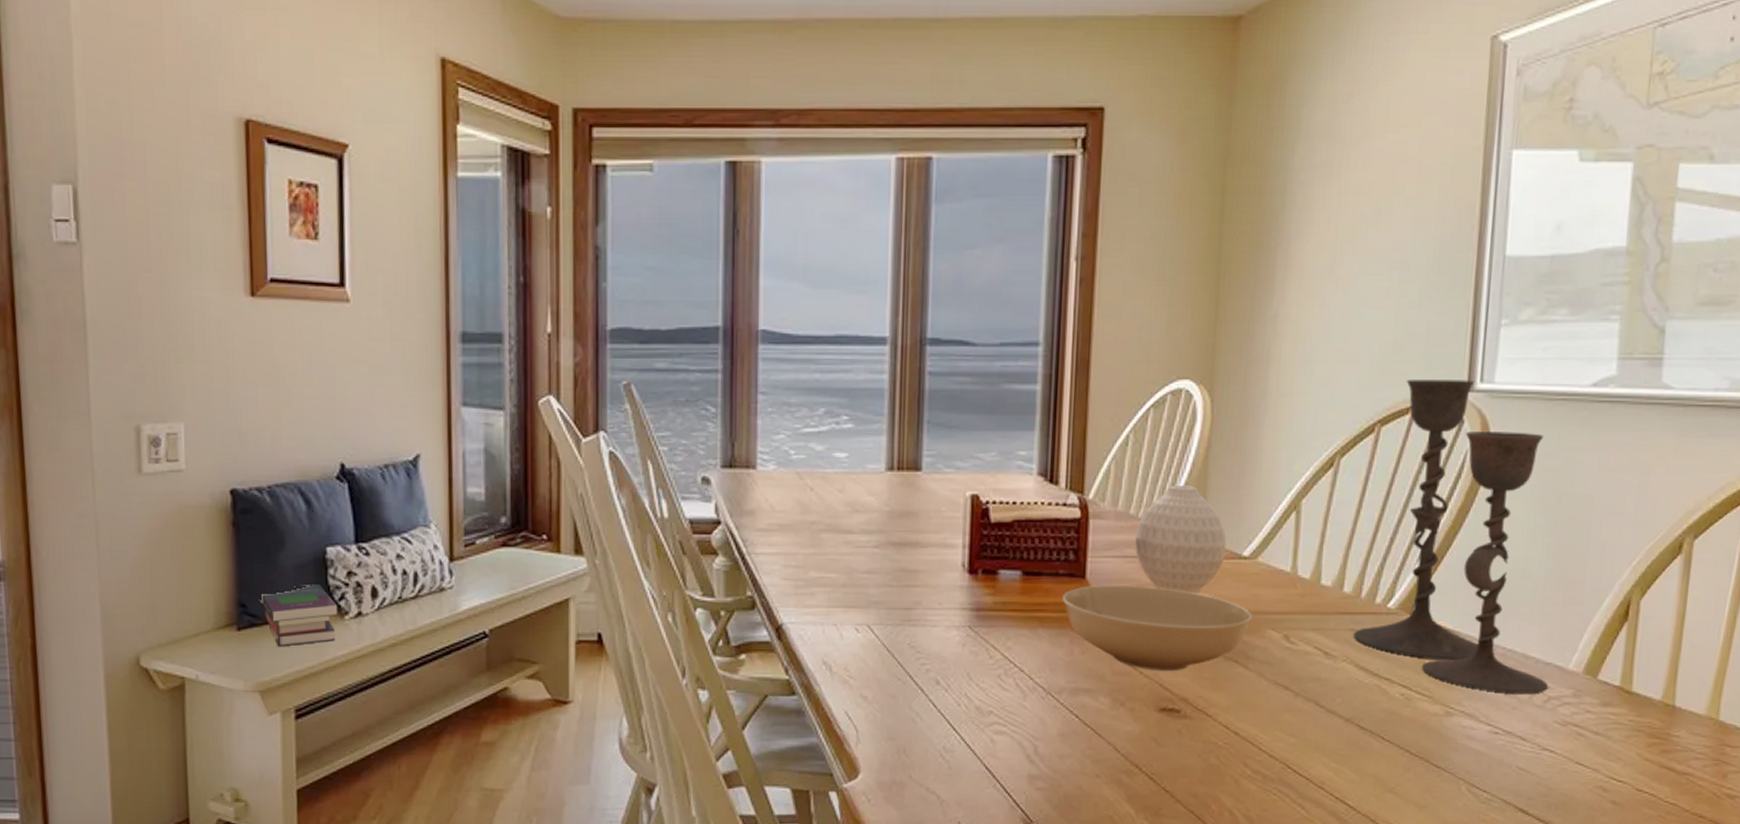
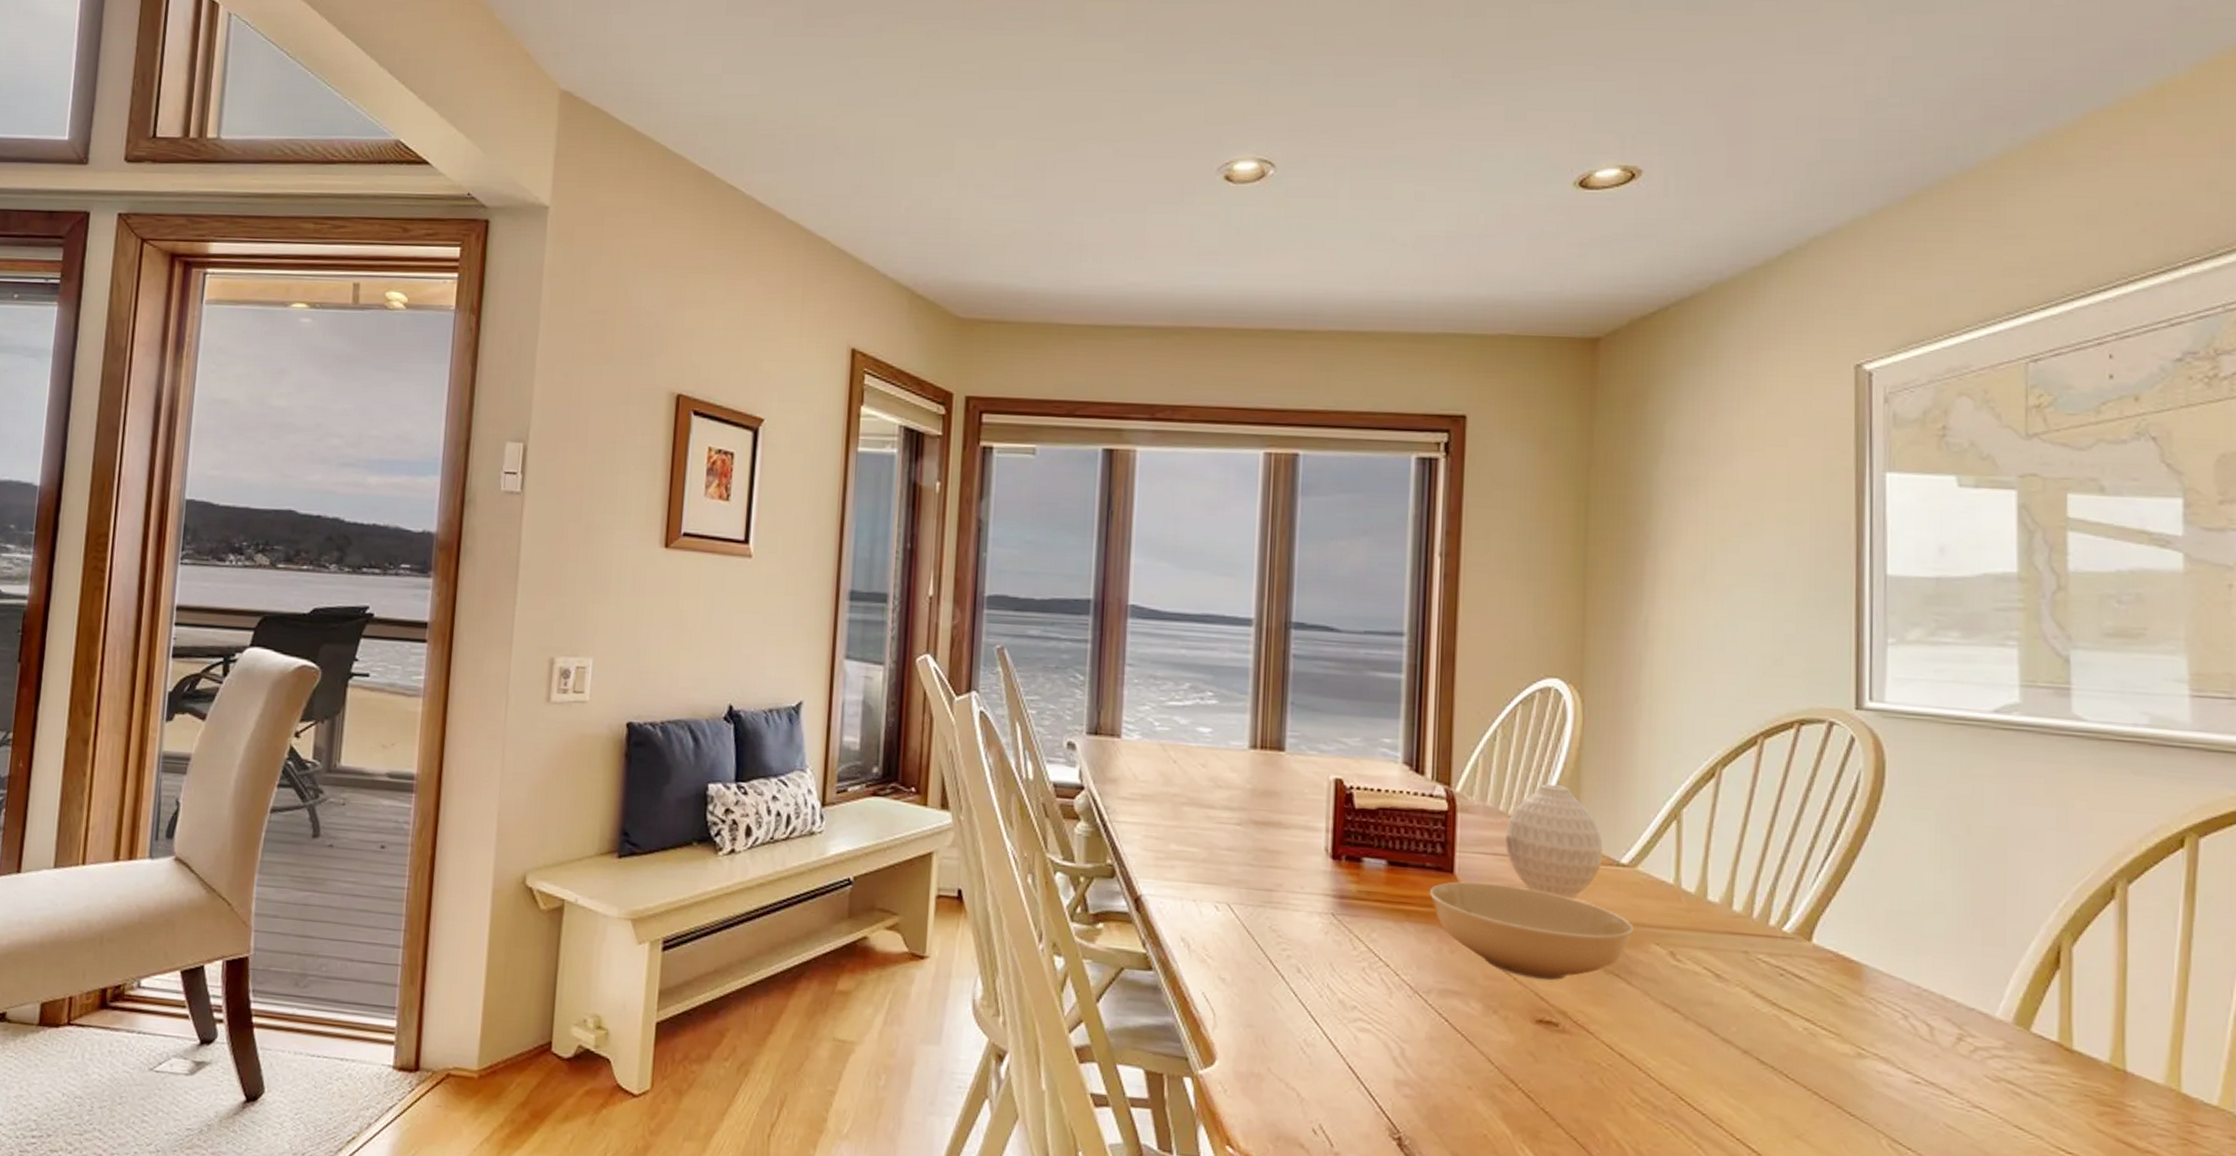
books: present [259,583,337,647] -> none [641,818,712,878]
candlestick: present [1354,380,1548,694] -> none [1747,693,1973,1042]

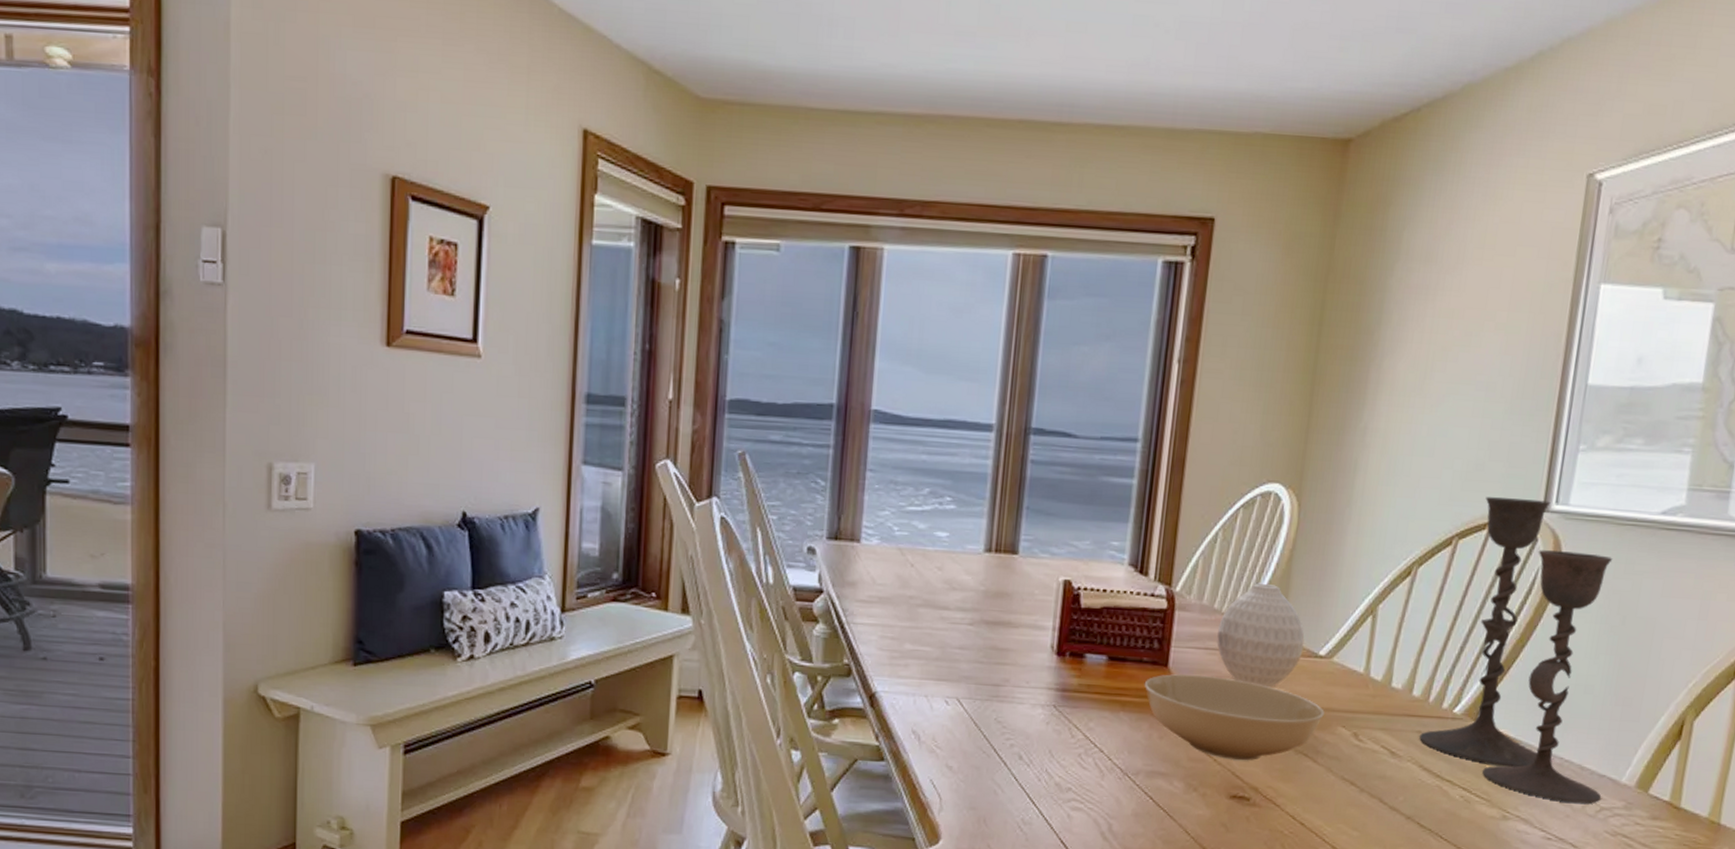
candlestick: none [1747,693,1973,1042] -> present [1419,497,1613,804]

